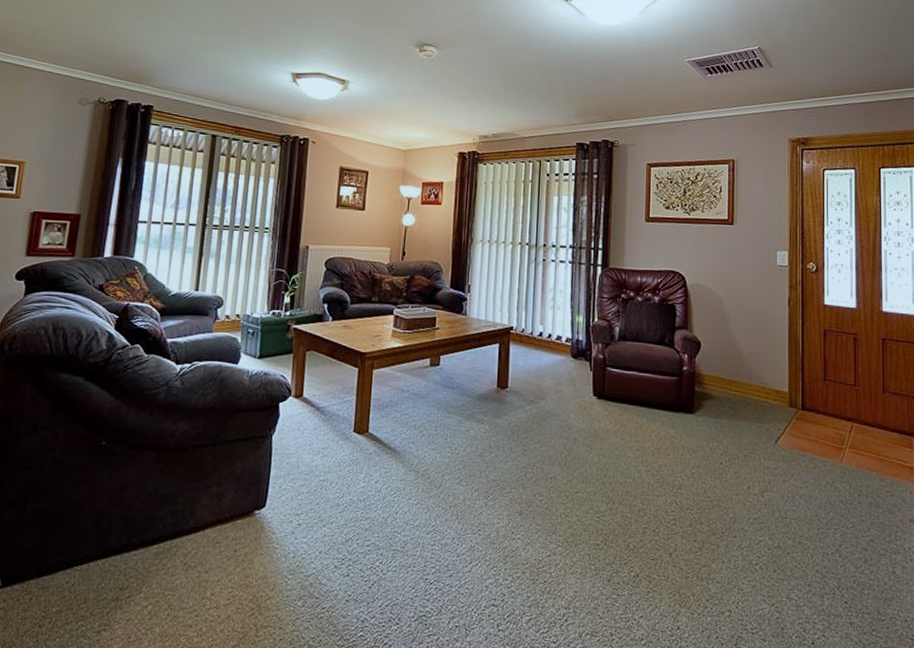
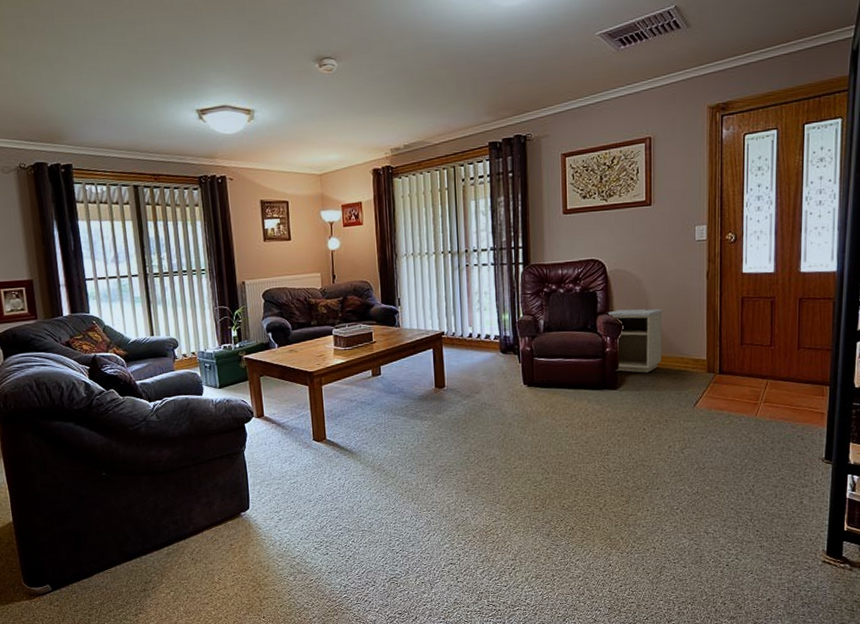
nightstand: none [686,326,744,399] -> present [607,308,664,373]

